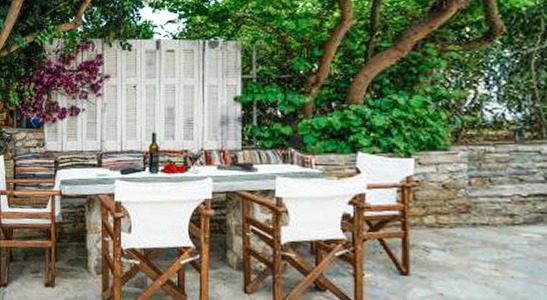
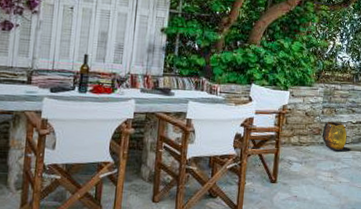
planter pot: none [472,194,525,236] -> present [322,121,351,152]

